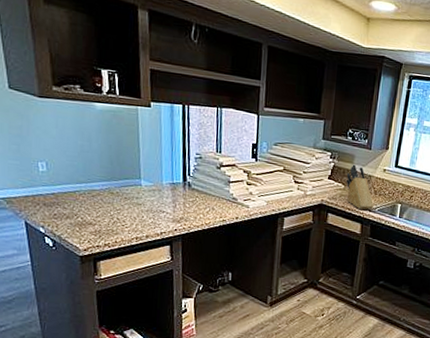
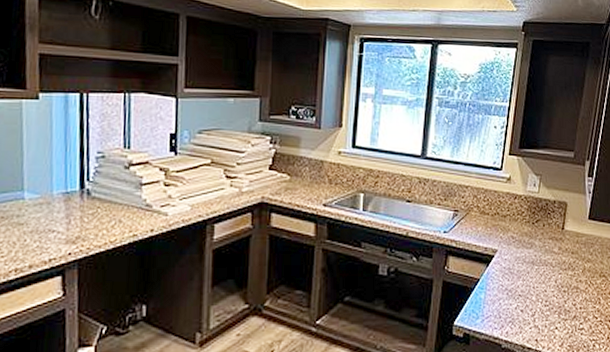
knife block: present [346,164,373,210] -> none [292,148,329,204]

